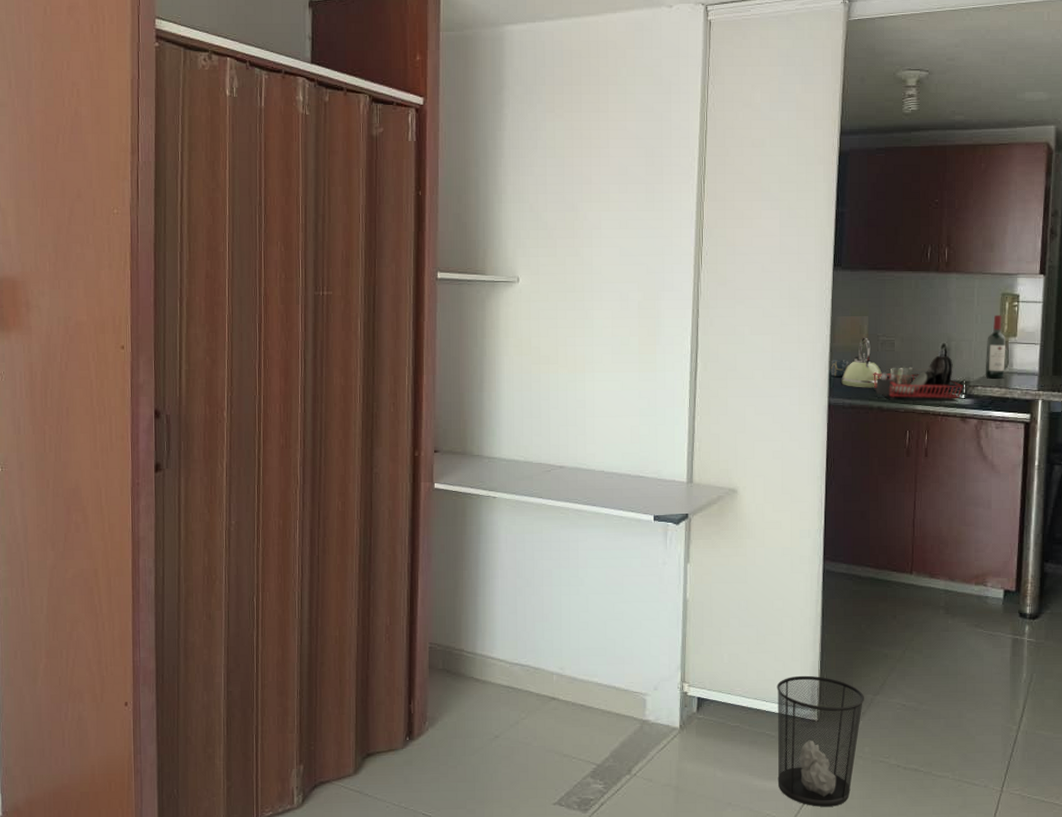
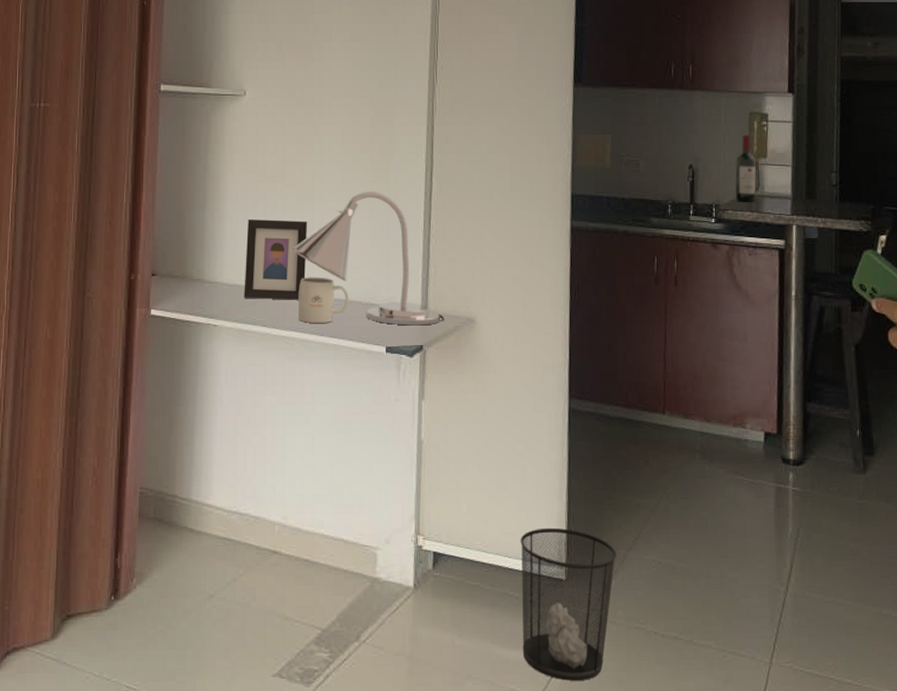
picture frame: none [521,399,579,474] -> present [244,219,307,300]
table lamp: none [565,372,709,496] -> present [291,192,445,326]
mug: none [572,452,619,495] -> present [299,277,349,324]
cup: present [831,360,849,379] -> none [573,180,592,200]
kettle: present [840,336,882,388] -> none [583,156,627,211]
dish rack: present [872,356,964,402] -> none [616,178,714,227]

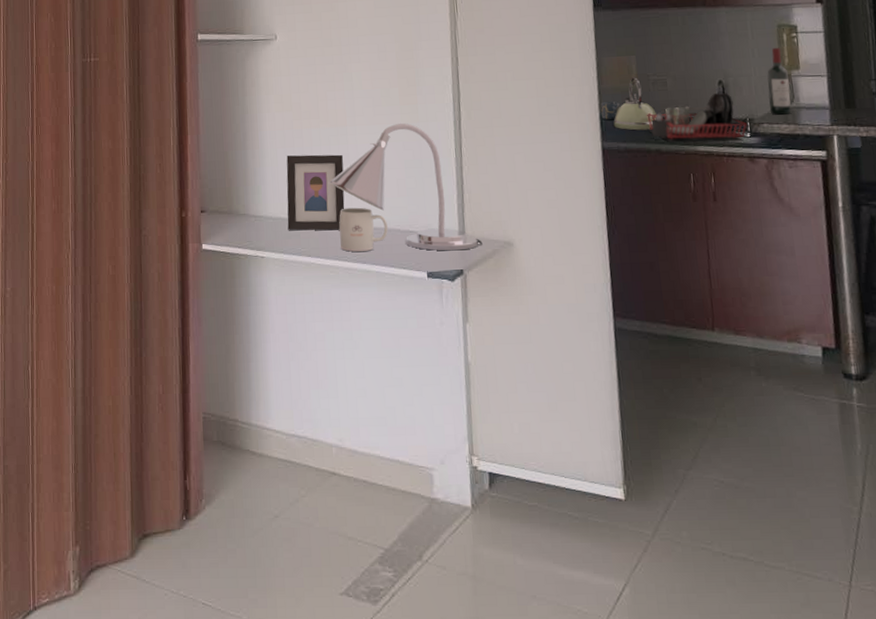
waste bin: present [520,527,616,681] -> none [575,447,676,602]
cup: none [573,180,592,200] -> present [601,101,620,122]
kettle: none [583,156,627,211] -> present [612,76,657,131]
dish rack: none [616,178,714,227] -> present [646,93,748,143]

